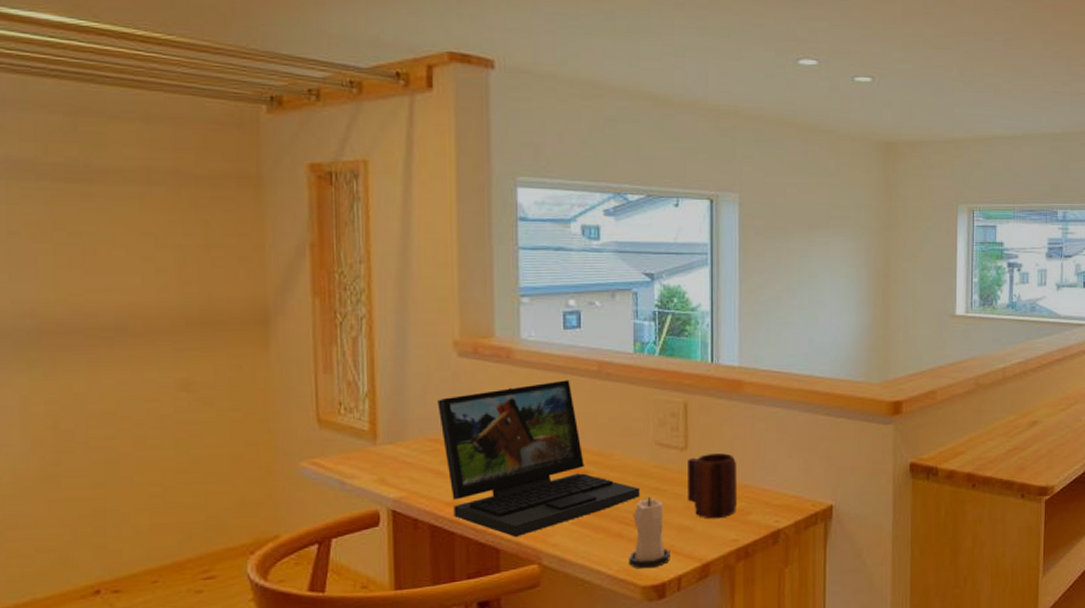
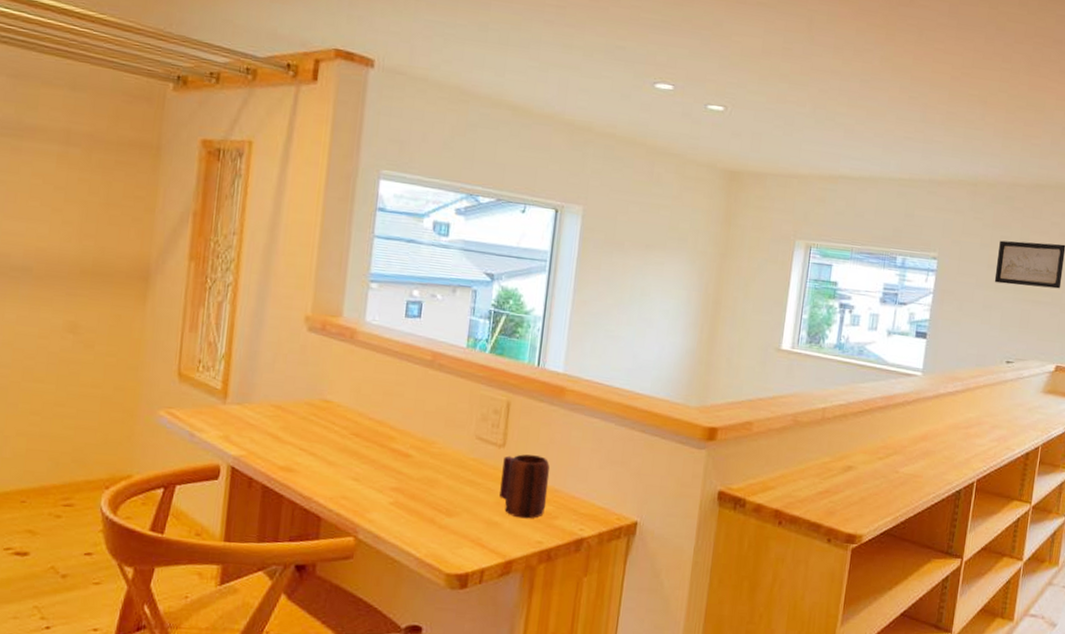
laptop: present [437,380,640,538] -> none [283,365,456,509]
candle: present [629,496,670,569] -> none [437,487,477,558]

